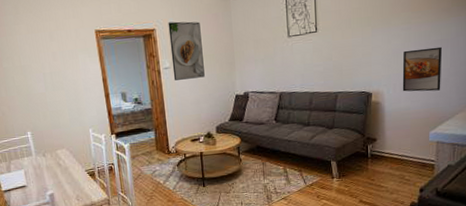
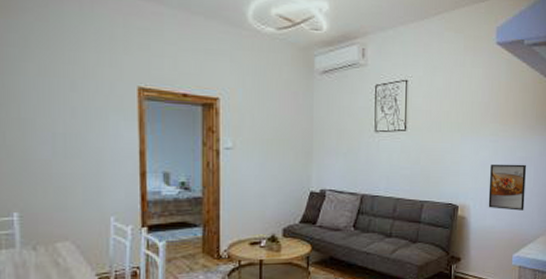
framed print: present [168,21,205,81] -> none [236,93,276,166]

